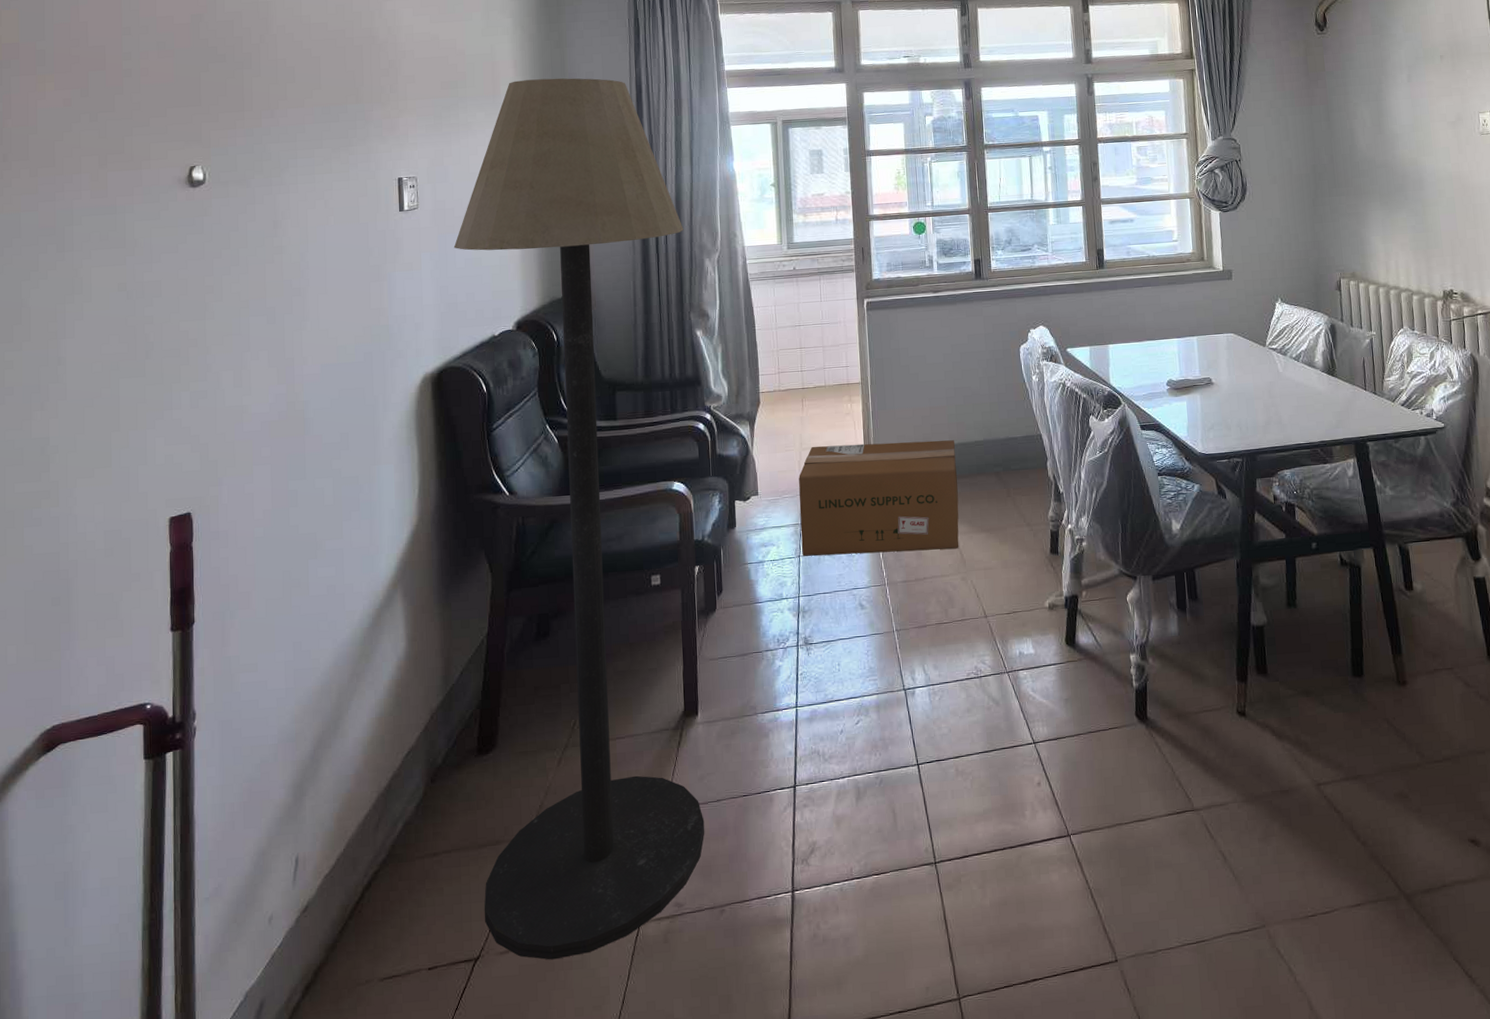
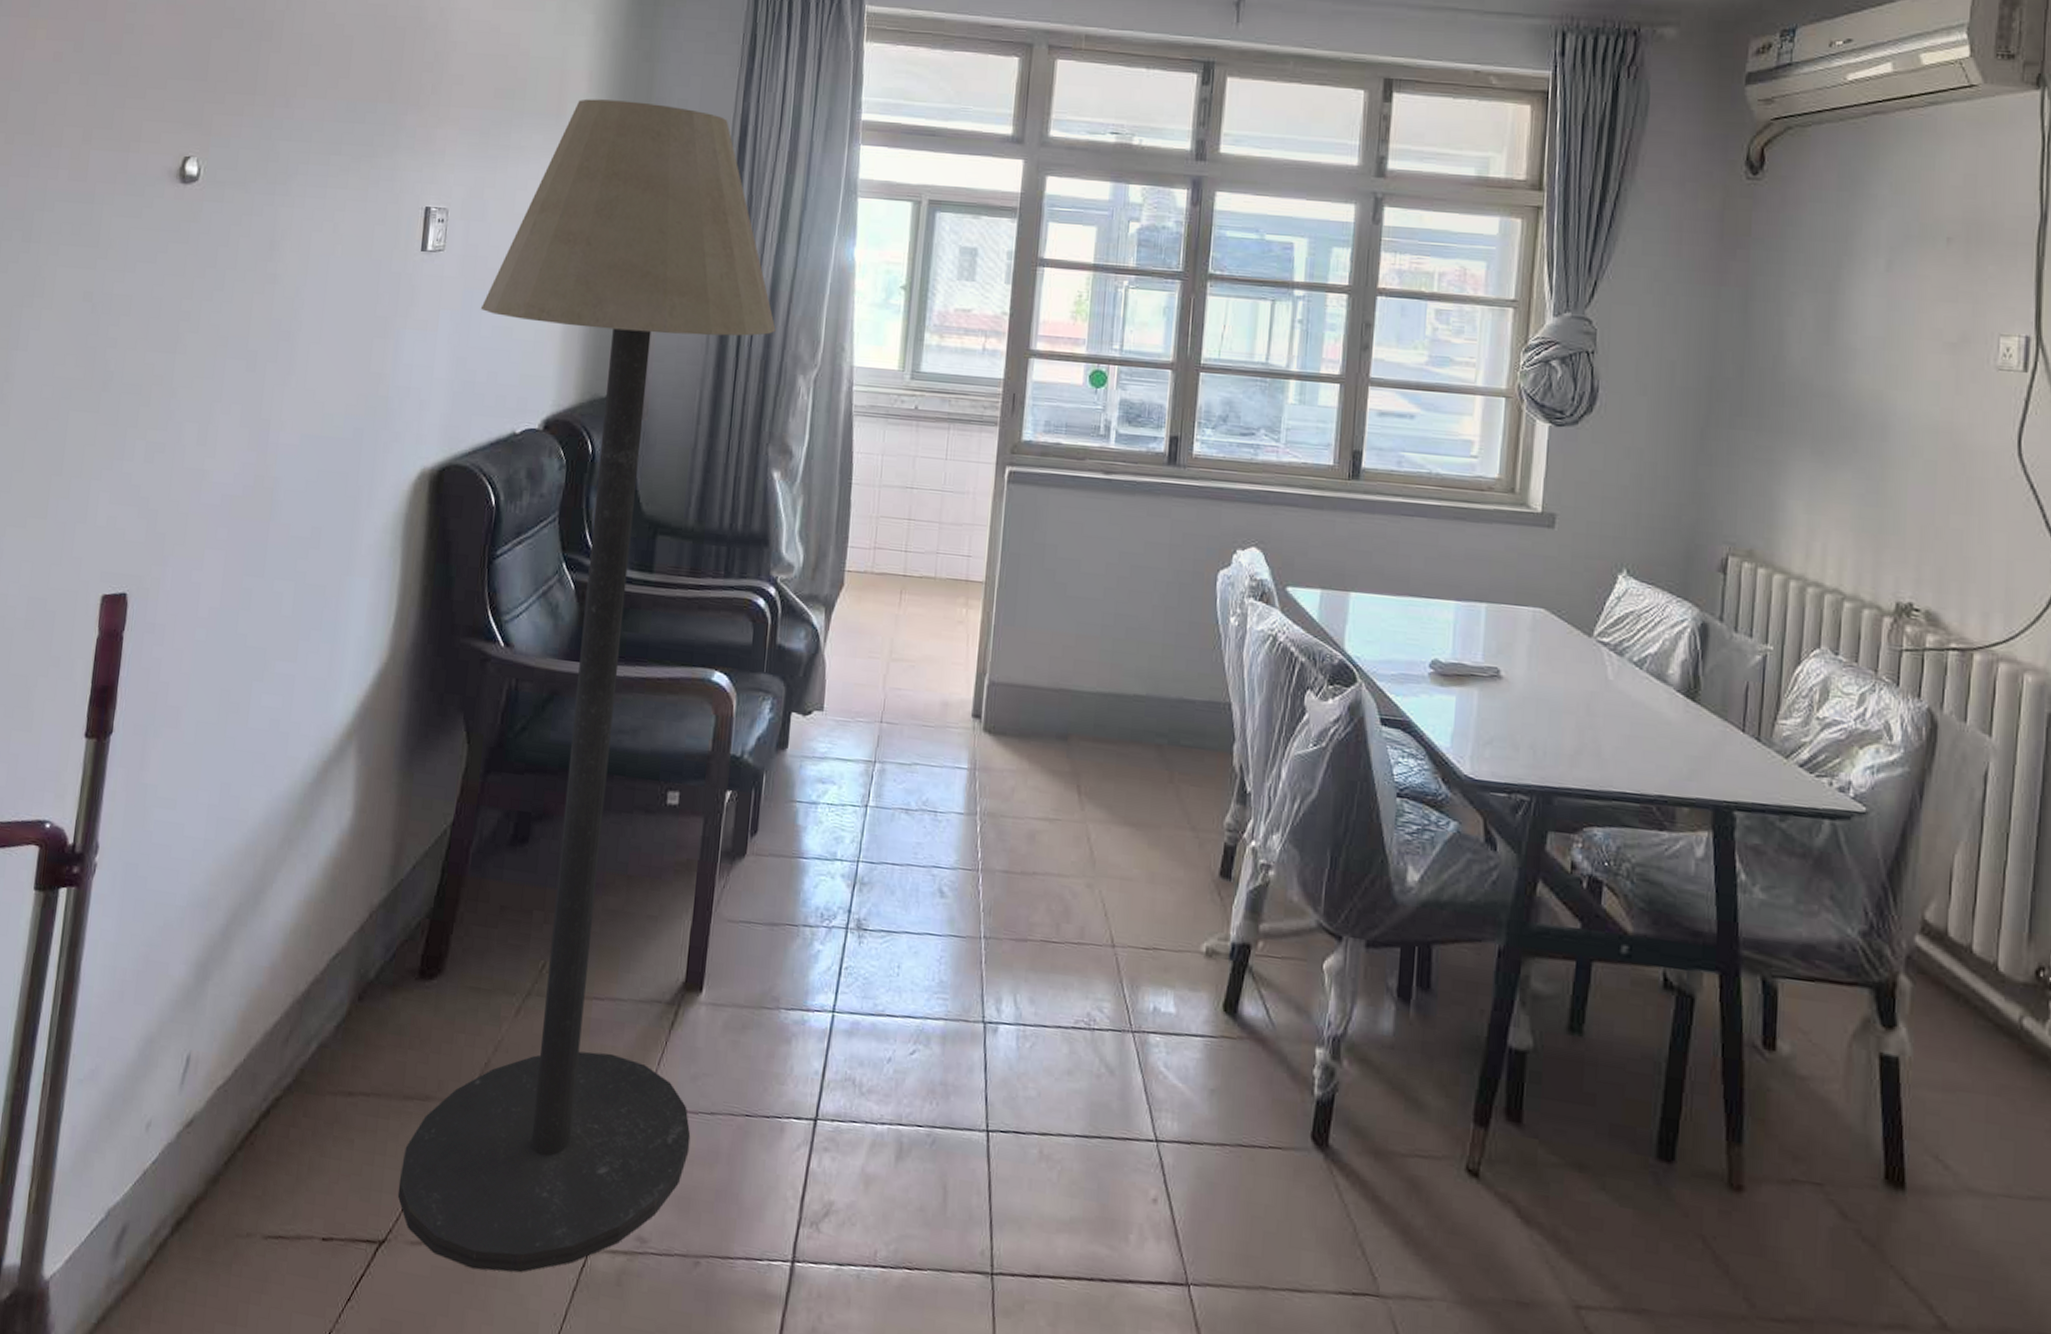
box: present [799,440,959,556] -> none [871,658,1104,842]

